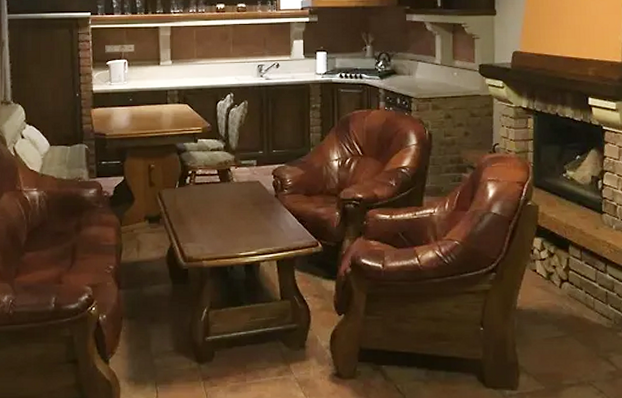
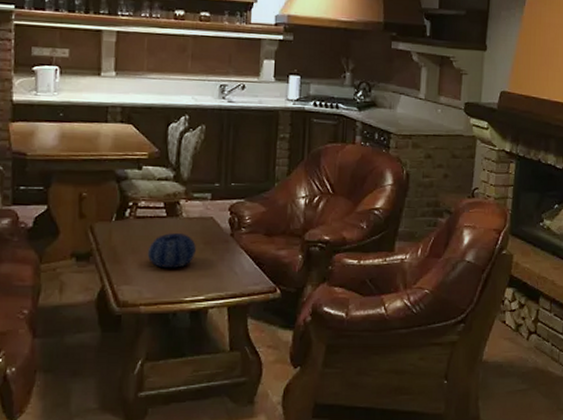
decorative bowl: none [206,196,246,228] -> present [147,233,196,269]

